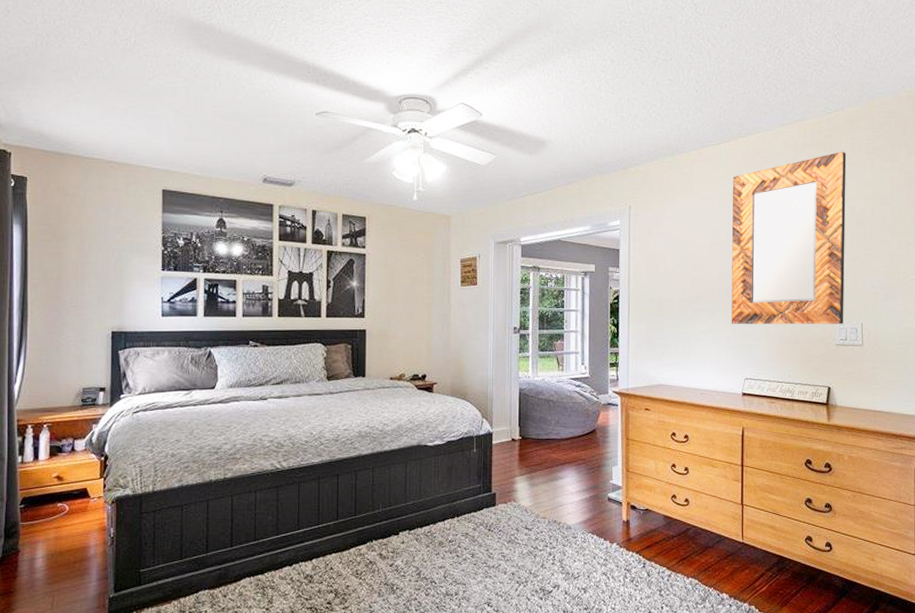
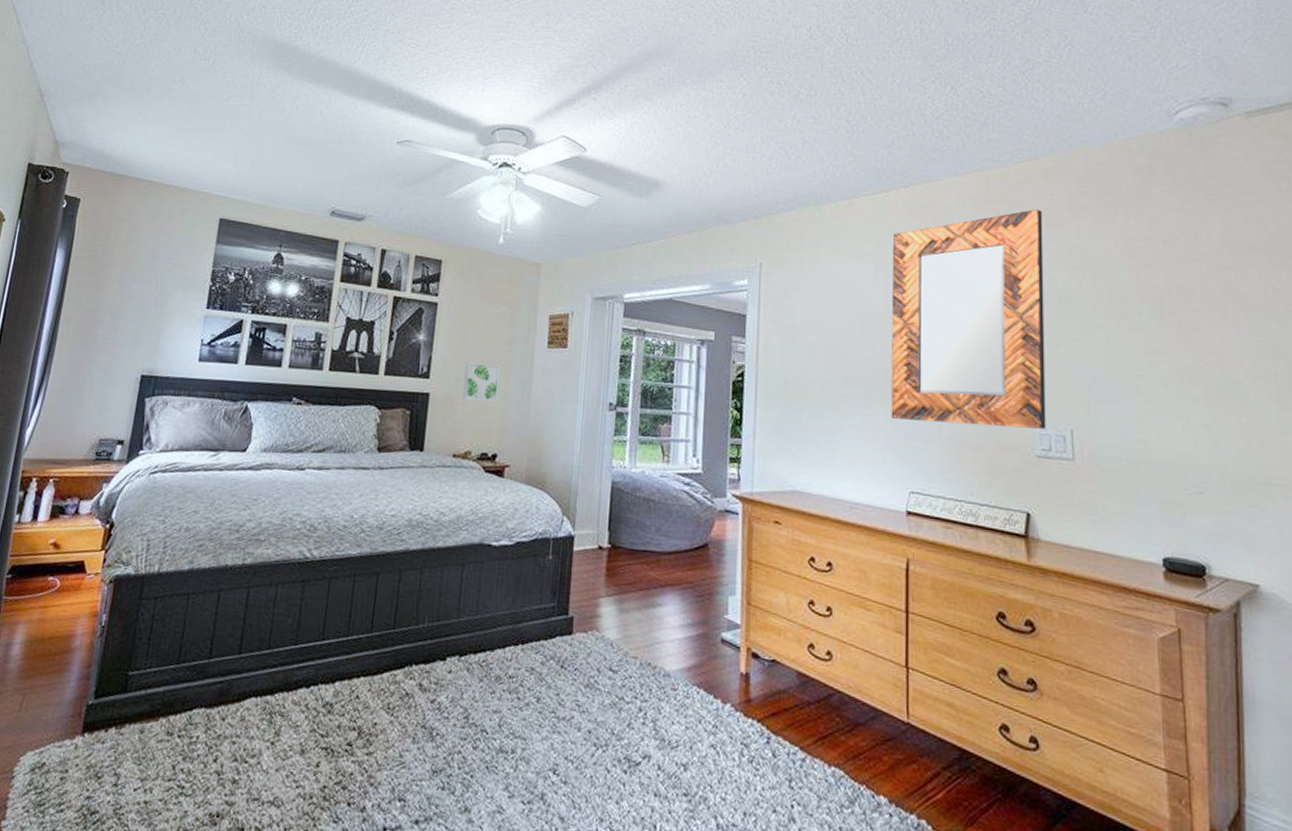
wall art: none [394,301,424,333] -> present [462,361,501,403]

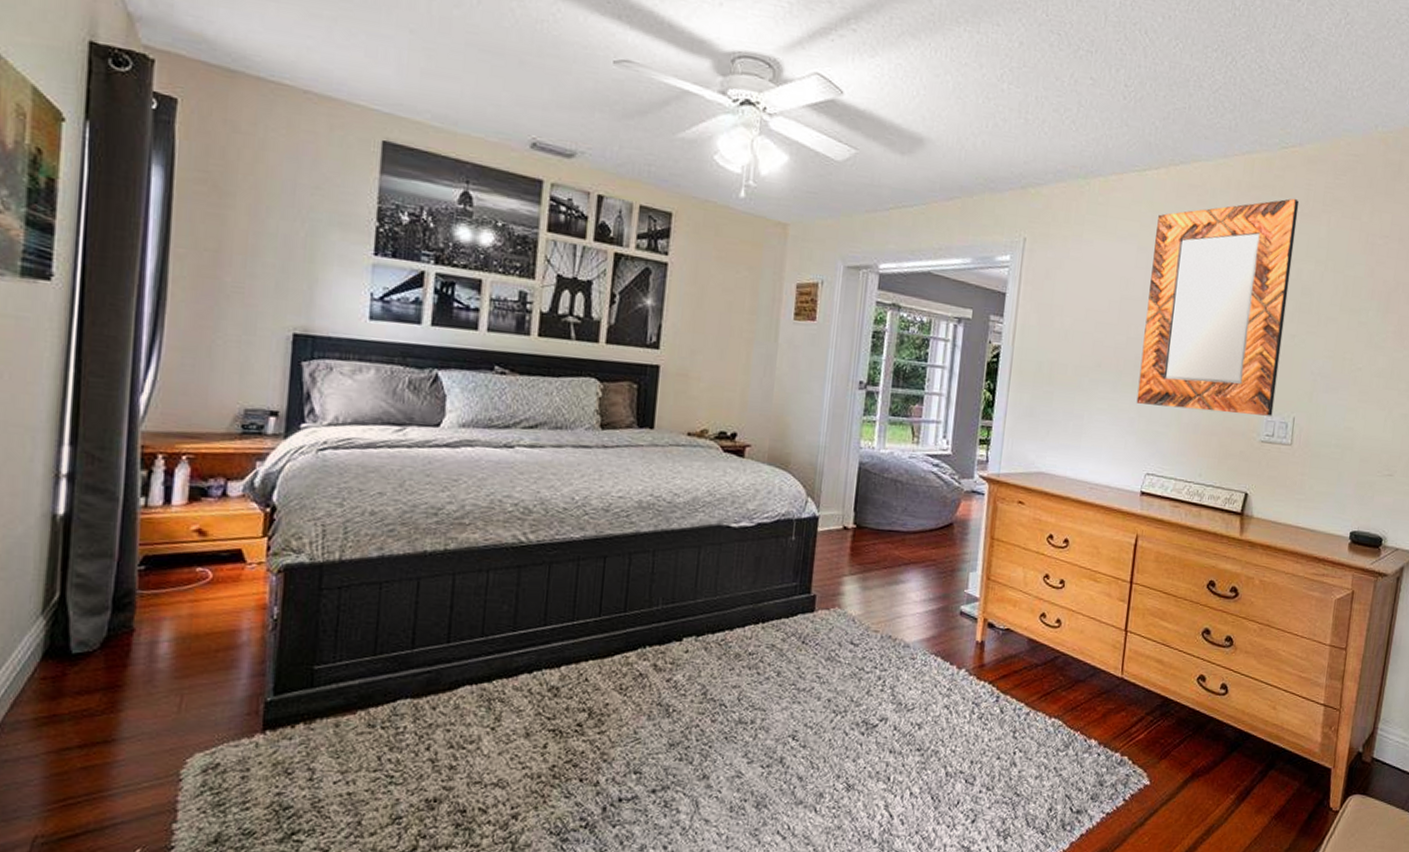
wall art: present [462,361,501,403] -> none [698,331,741,378]

